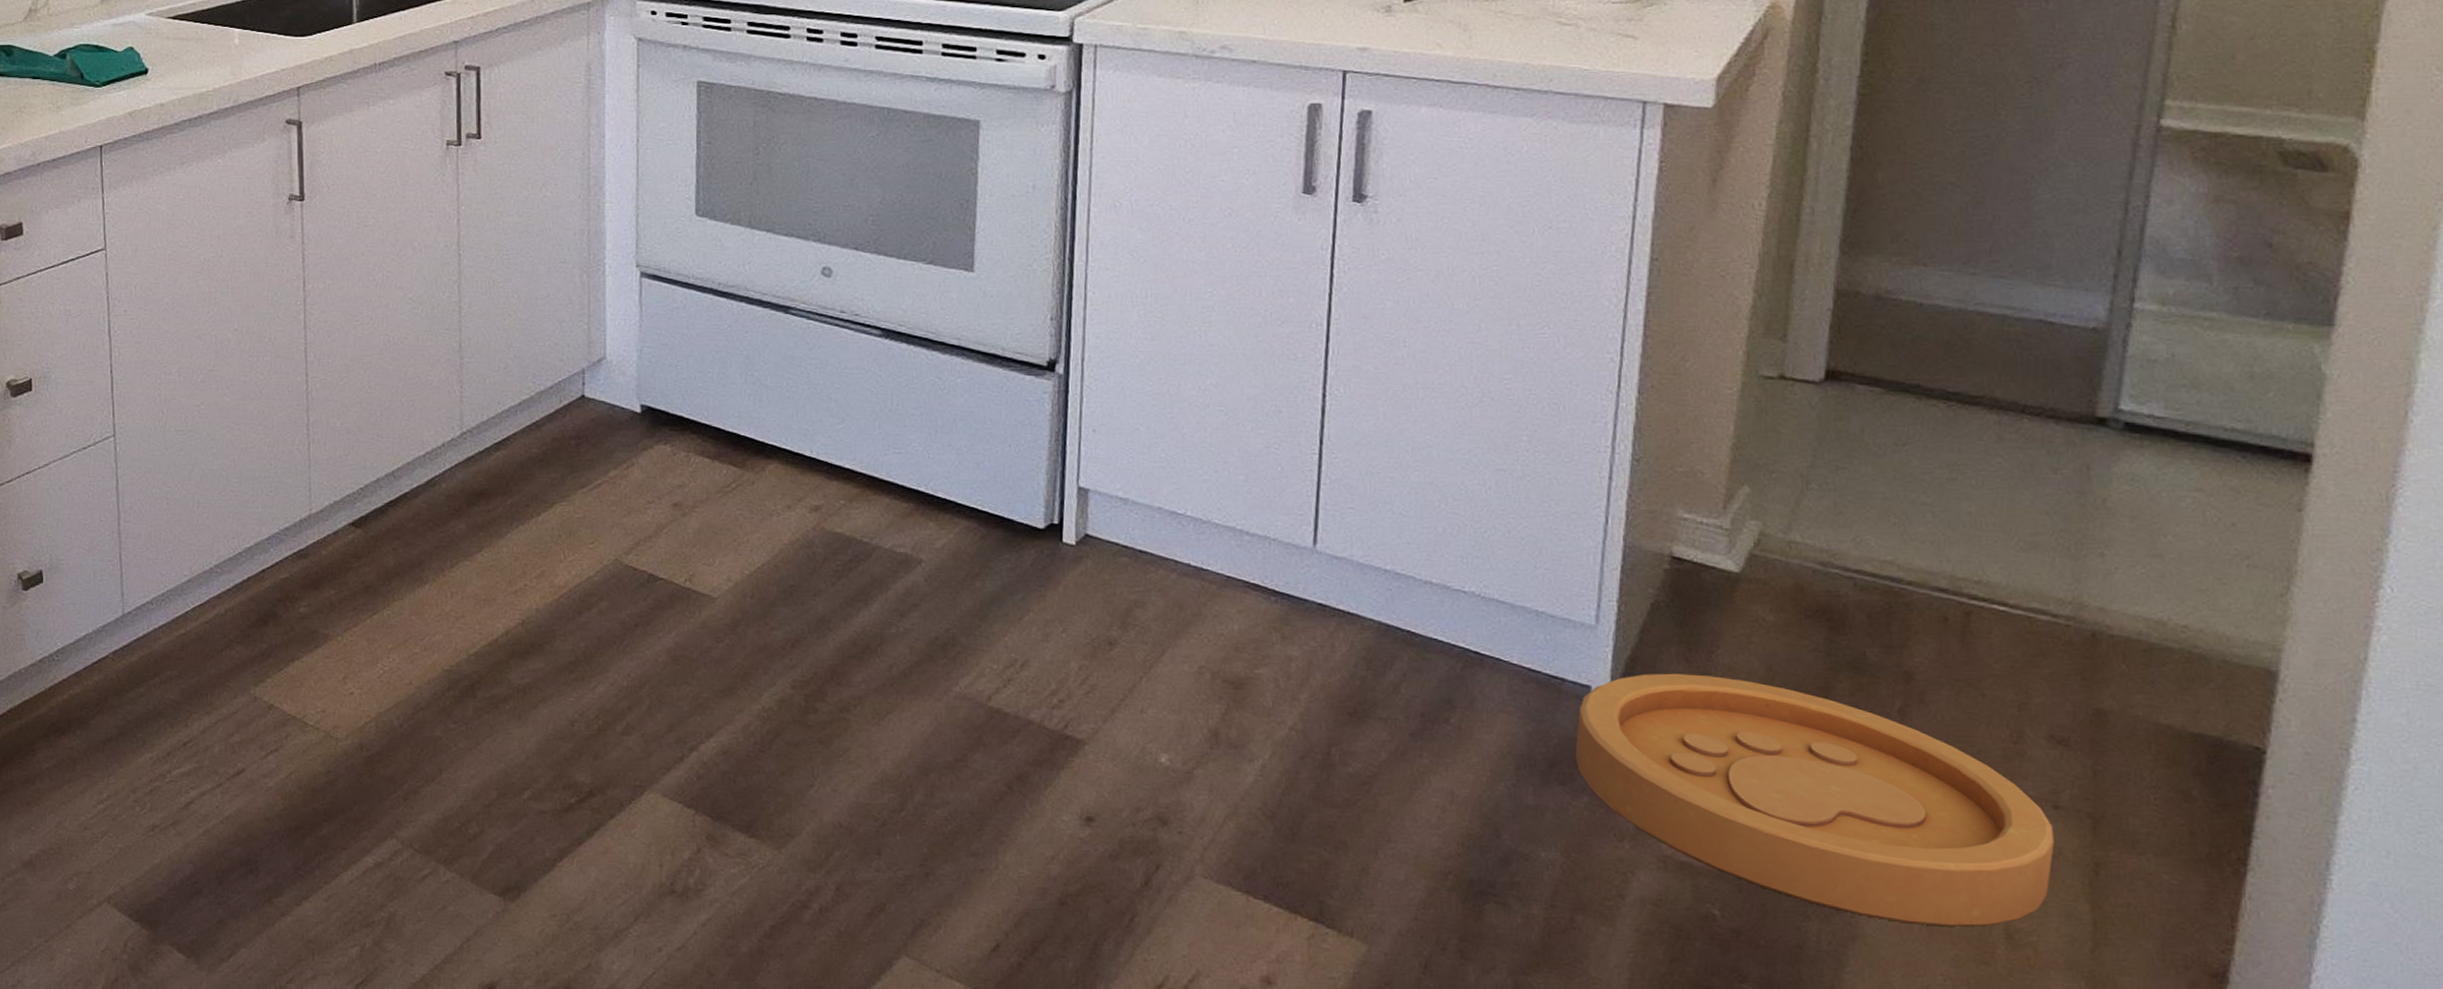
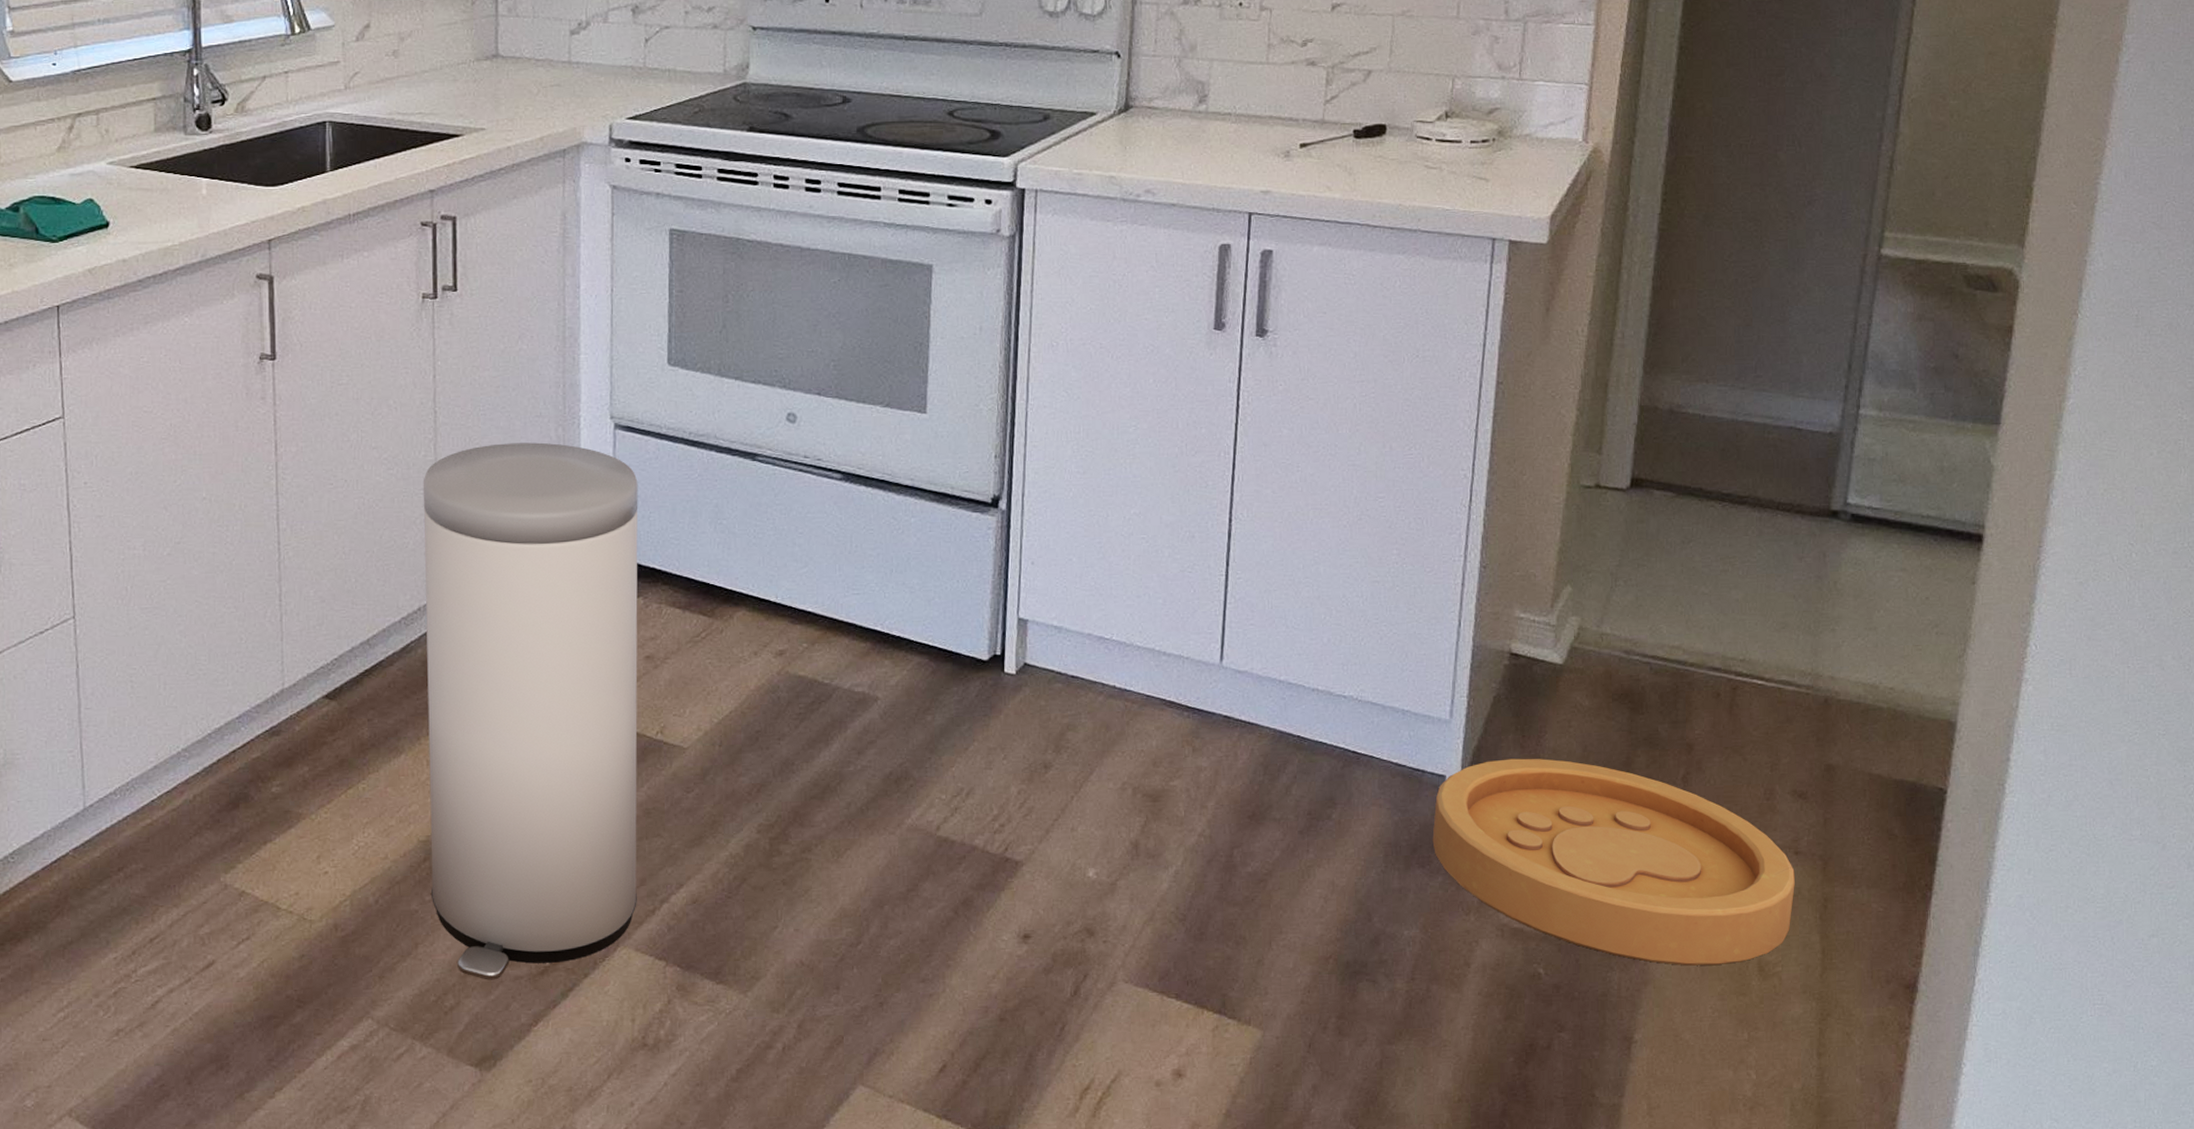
pedal bin: none [447,287,665,812] -> present [423,442,638,980]

